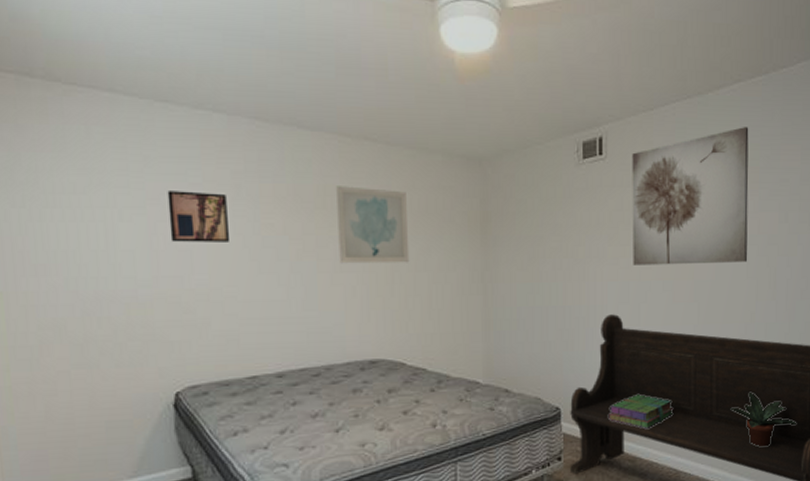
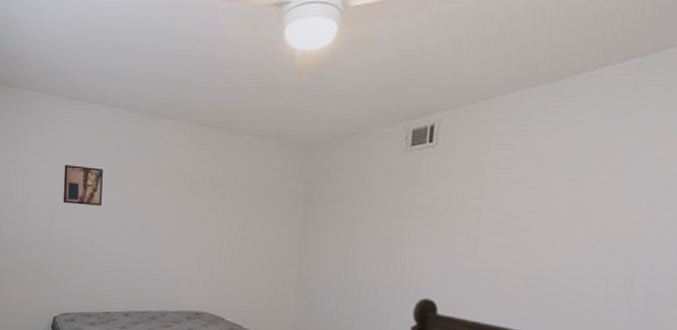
wall art: present [336,186,410,264] -> none [180,165,241,233]
wall art: present [632,127,749,265] -> none [455,114,614,261]

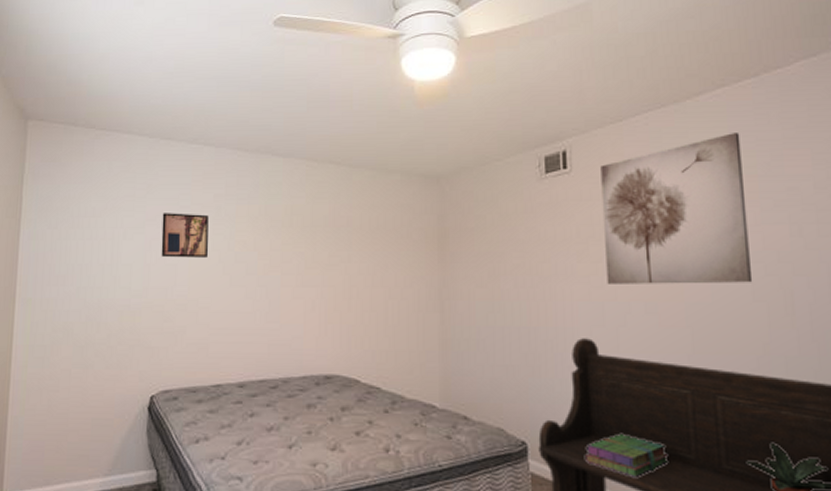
wall art: none [455,114,614,261] -> present [600,133,753,284]

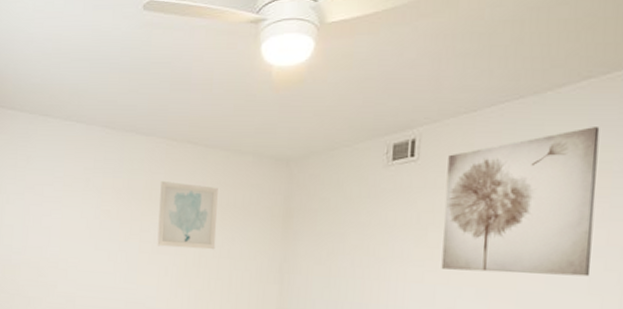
wall art: present [161,213,209,258] -> none [37,182,79,223]
wall art: none [301,206,367,279] -> present [157,181,218,250]

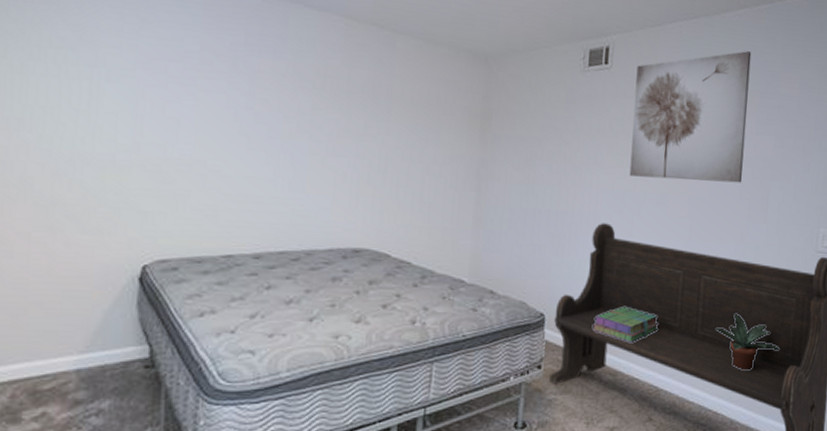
wall art: present [157,181,218,250] -> none [333,68,409,153]

